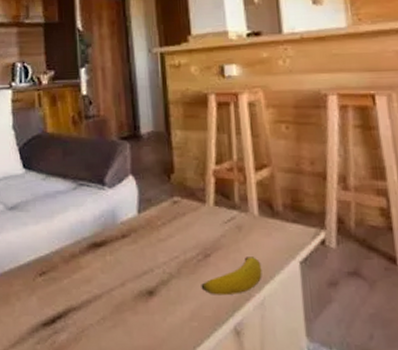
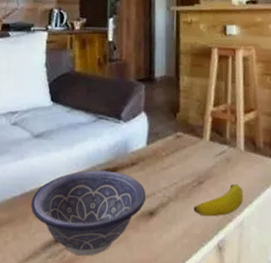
decorative bowl: none [11,245,143,342] -> present [30,170,147,256]

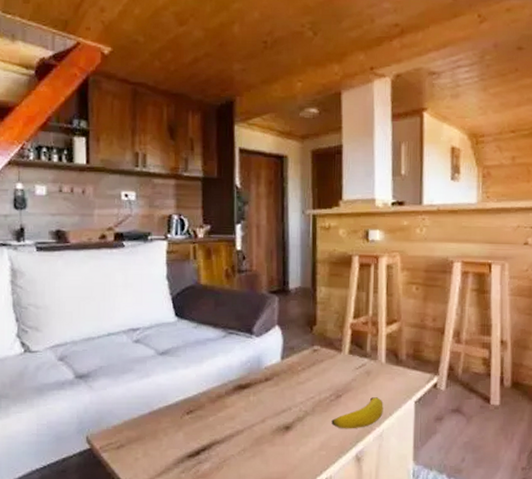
decorative bowl: present [30,170,147,256] -> none [159,387,282,470]

